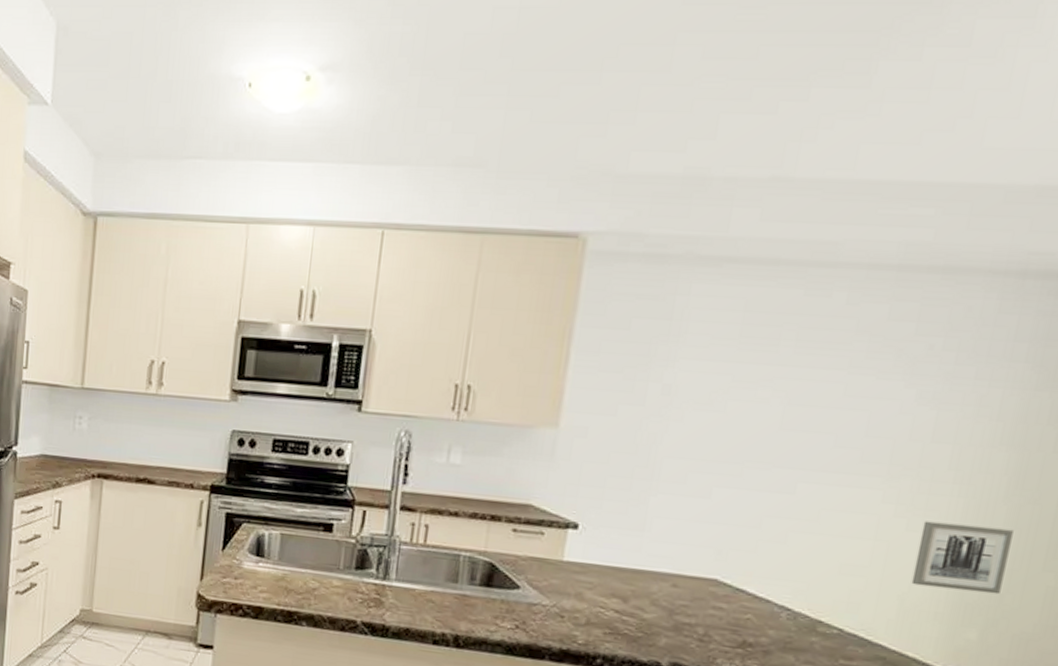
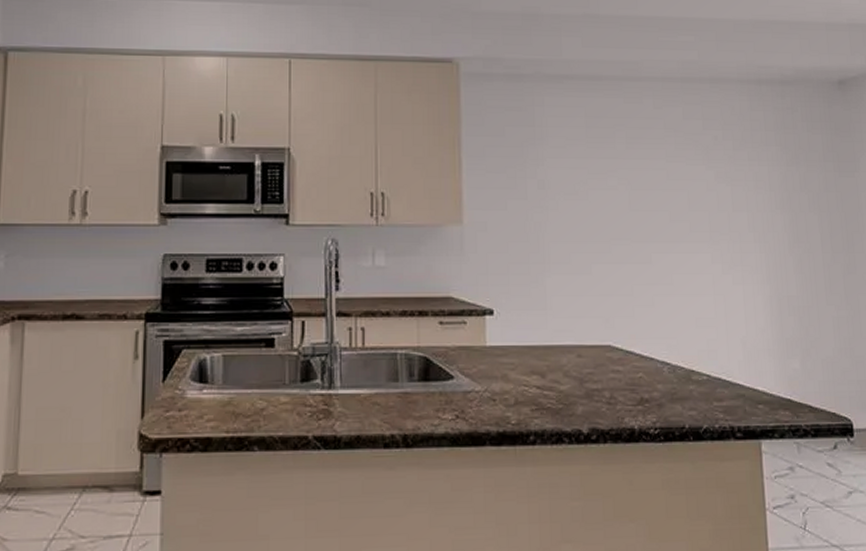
wall art: present [911,521,1014,595] -> none [743,274,805,329]

